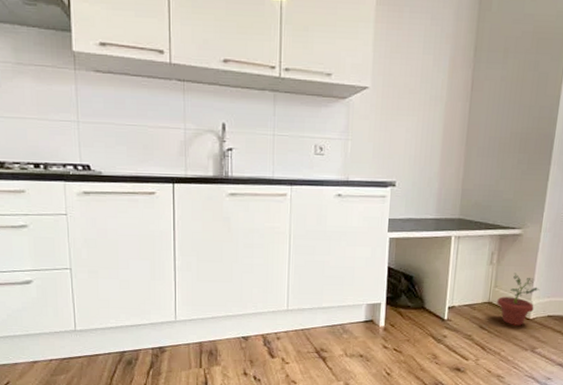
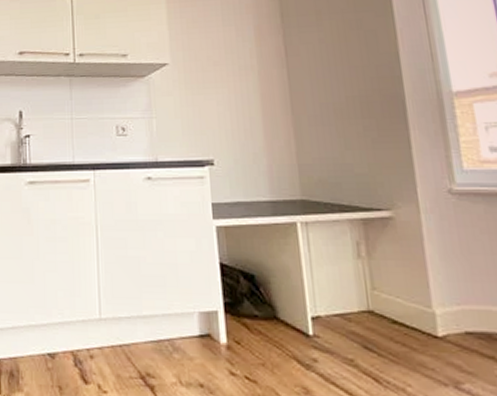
potted plant: present [497,273,540,326] -> none [380,269,442,347]

